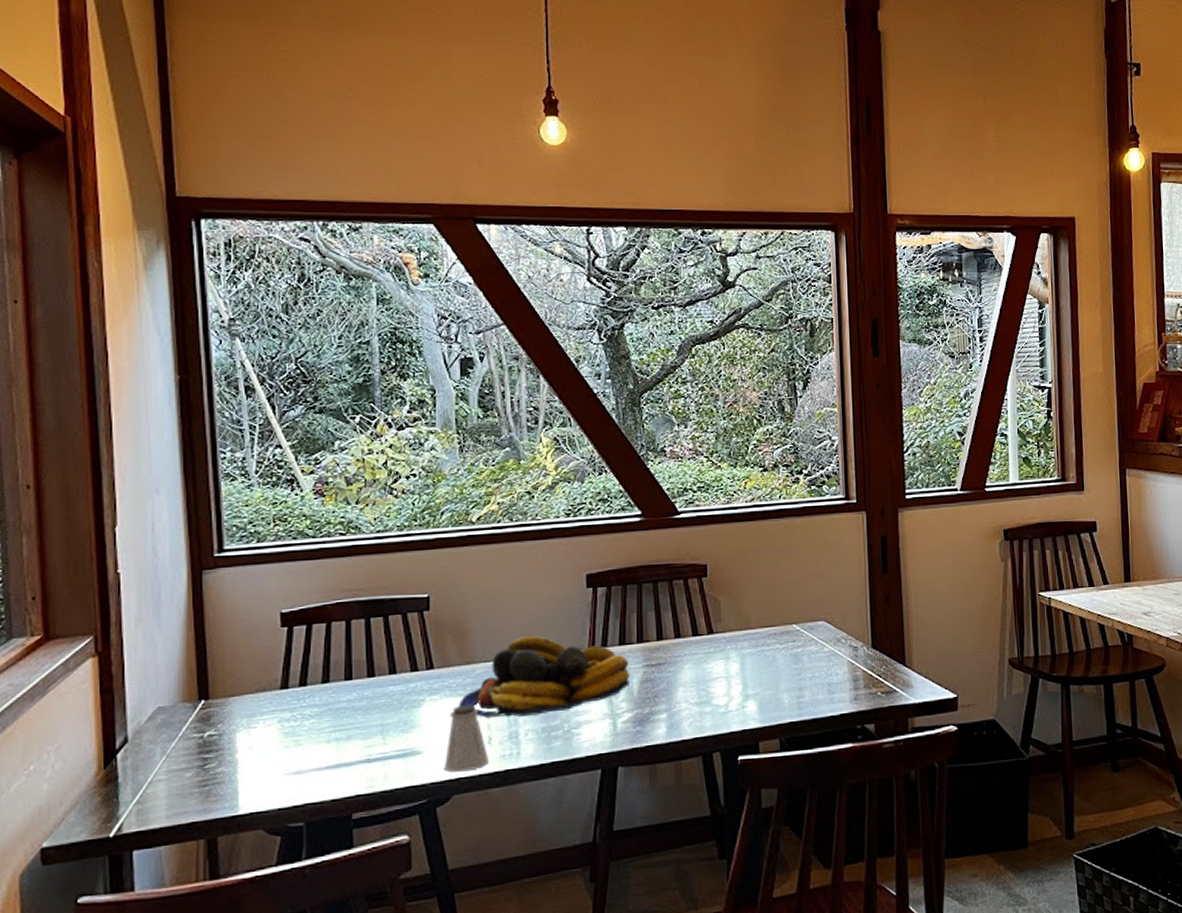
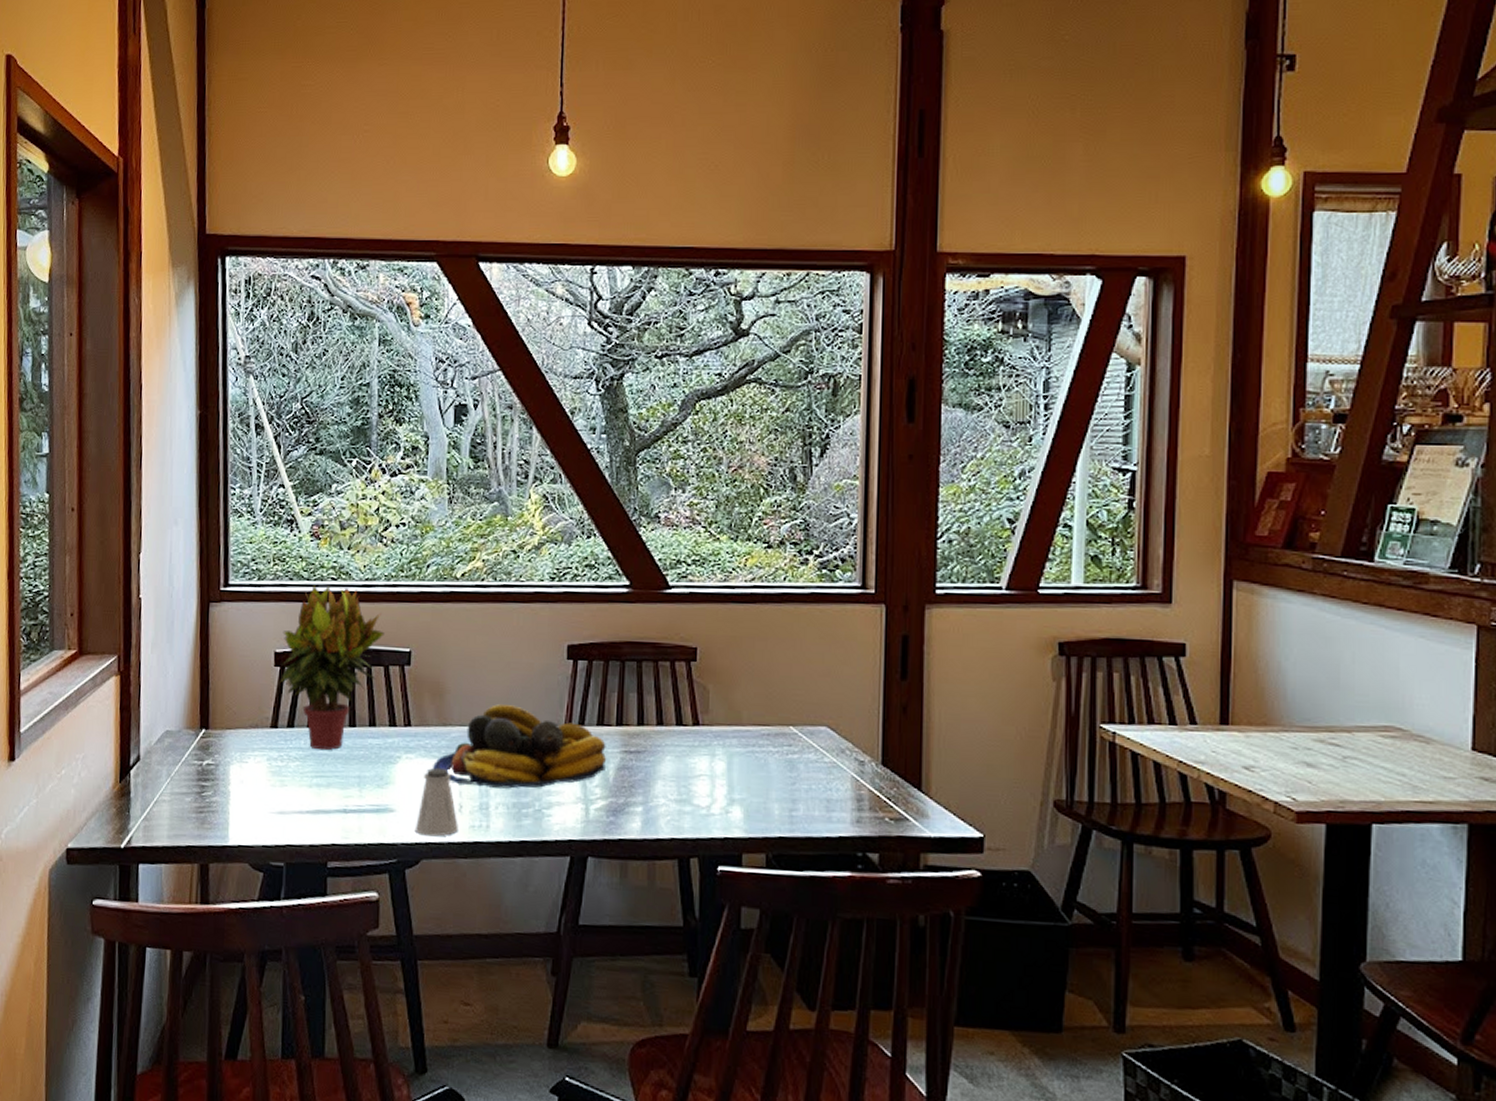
potted plant: none [287,541,400,705] -> present [279,585,385,750]

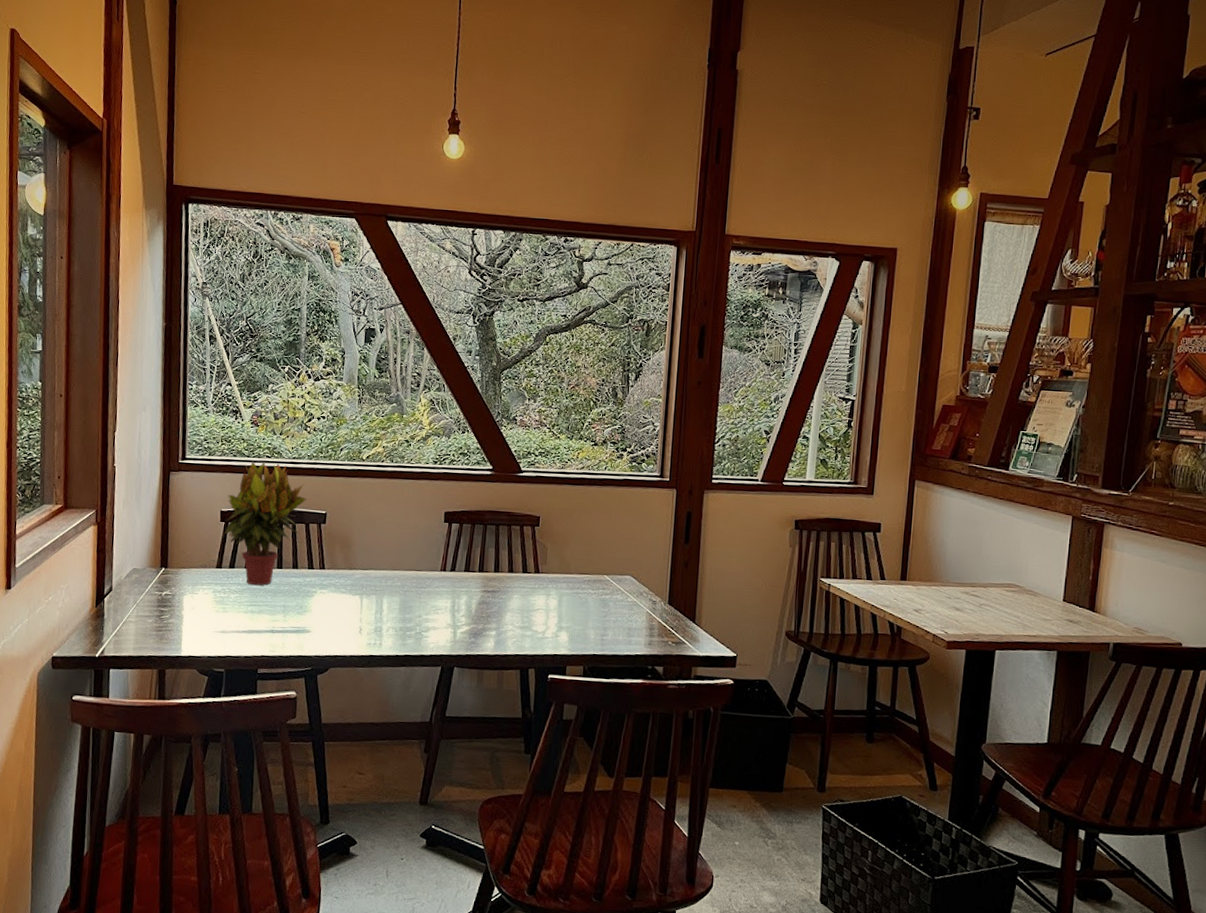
saltshaker: present [416,767,458,837] -> none [326,600,359,651]
fruit bowl: present [433,704,607,789] -> none [341,554,471,617]

